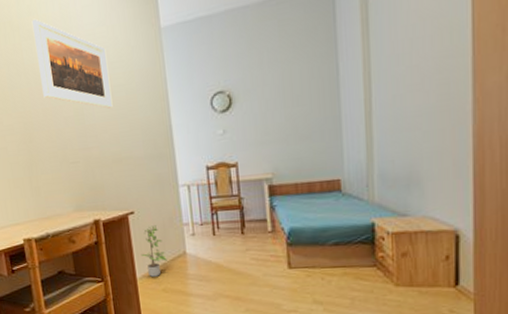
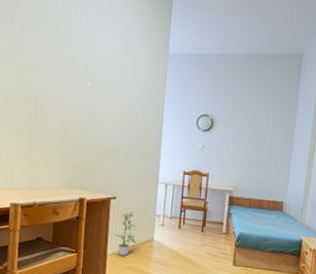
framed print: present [31,18,113,109] -> none [57,18,120,107]

